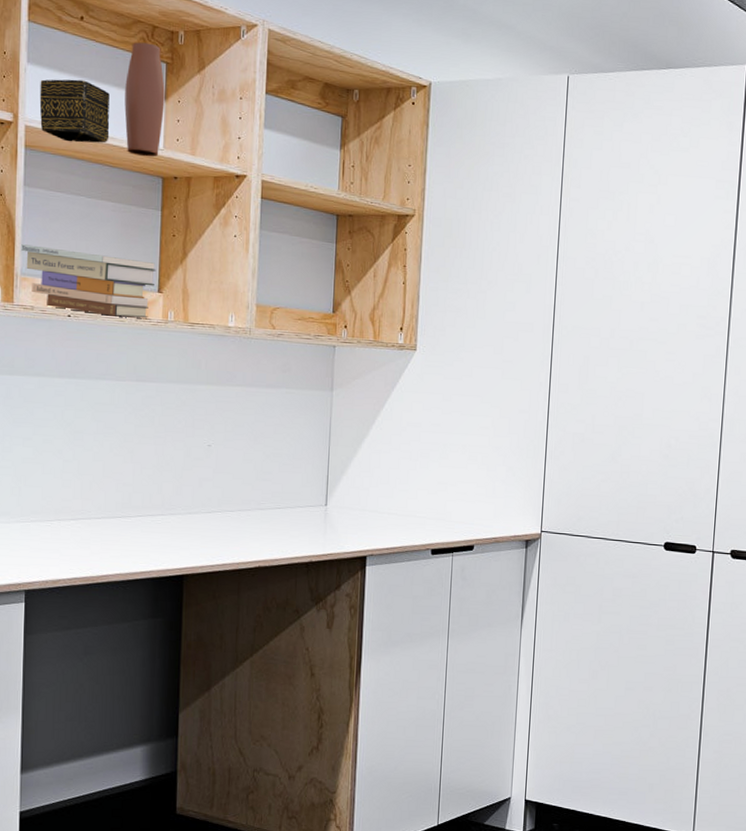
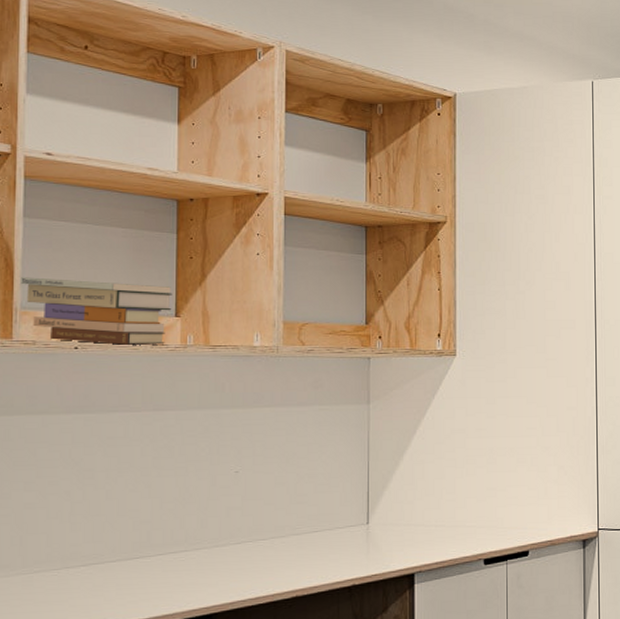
decorative box: present [39,79,110,143] -> none [40,107,118,170]
vase: present [124,42,165,157] -> none [134,68,178,181]

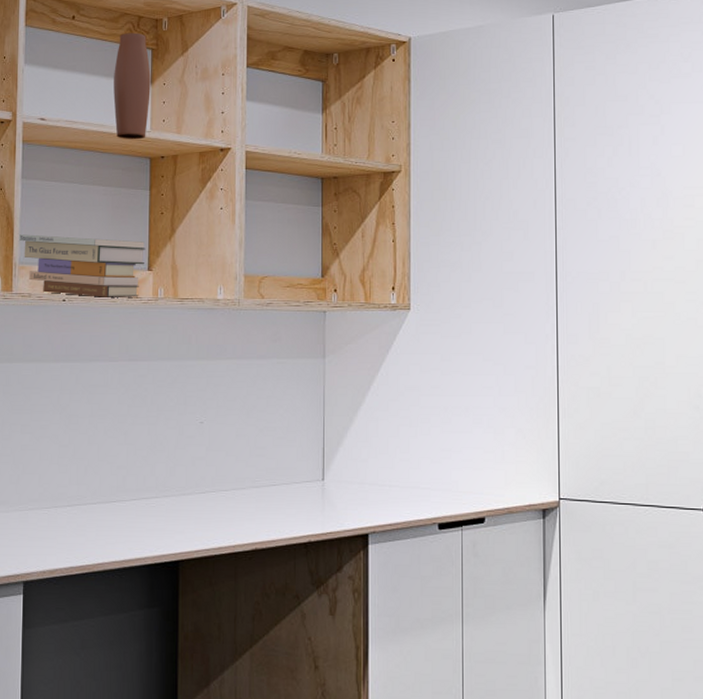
vase: none [134,68,178,181] -> present [113,32,151,140]

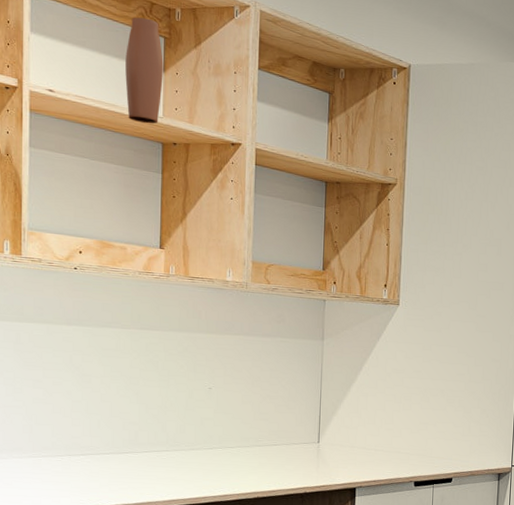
books: present [19,234,146,297] -> none [28,201,158,272]

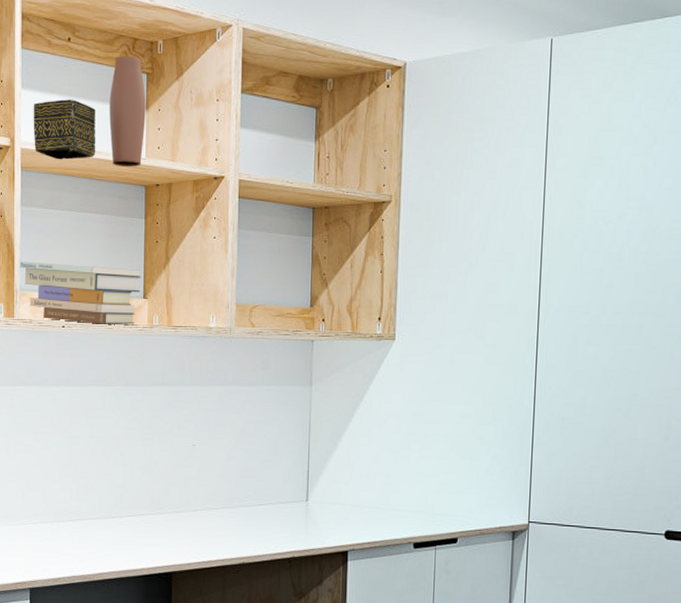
books: none [28,201,158,272] -> present [20,261,141,324]
decorative box: none [43,48,111,110] -> present [33,99,96,160]

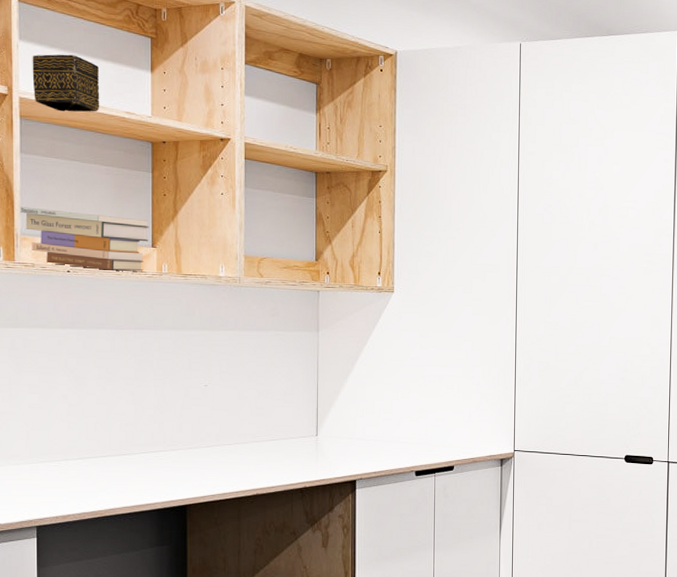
vase: present [109,56,146,167] -> none [113,19,151,124]

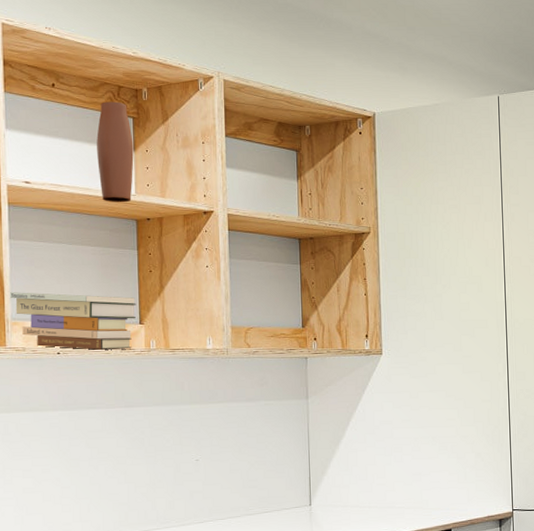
decorative box: present [32,54,100,112] -> none [18,140,85,196]
vase: none [113,19,151,124] -> present [96,101,134,203]

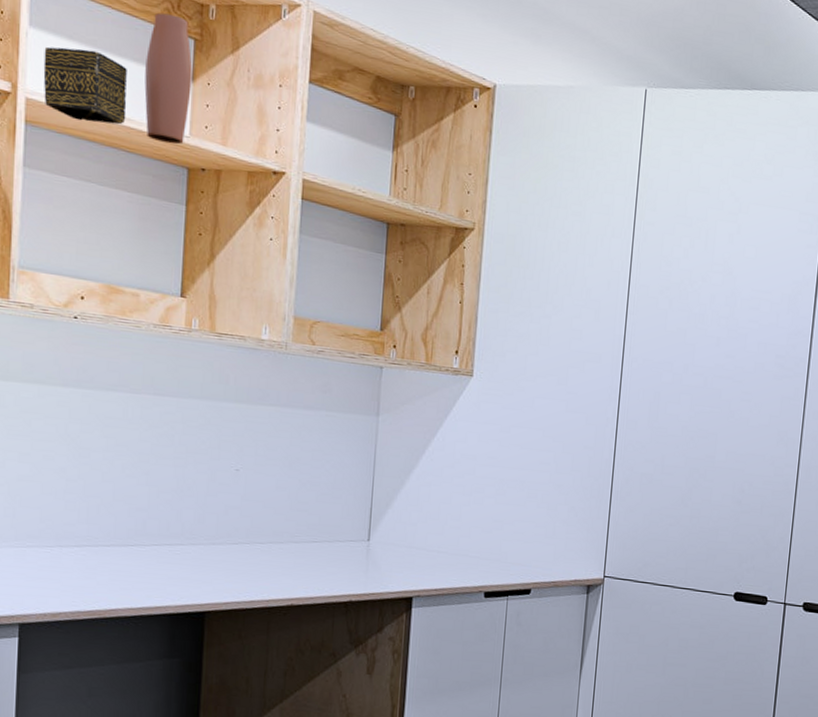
books: present [10,292,136,350] -> none [19,233,179,325]
decorative box: none [18,140,85,196] -> present [43,46,127,125]

